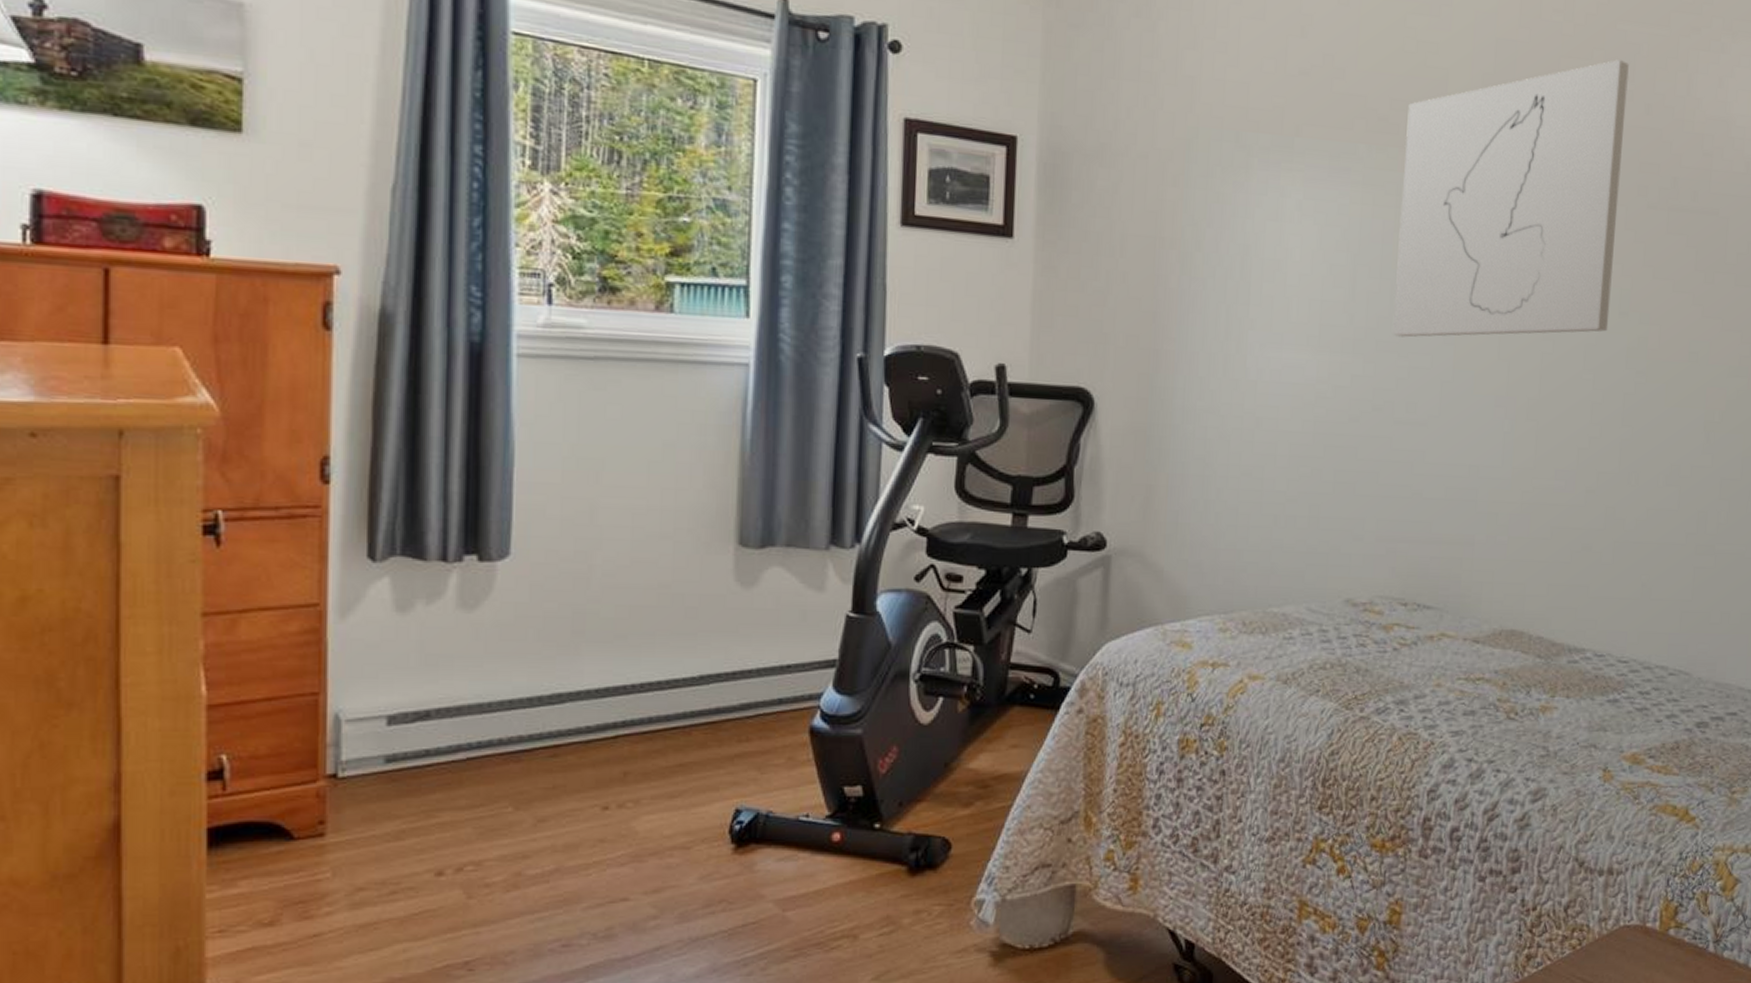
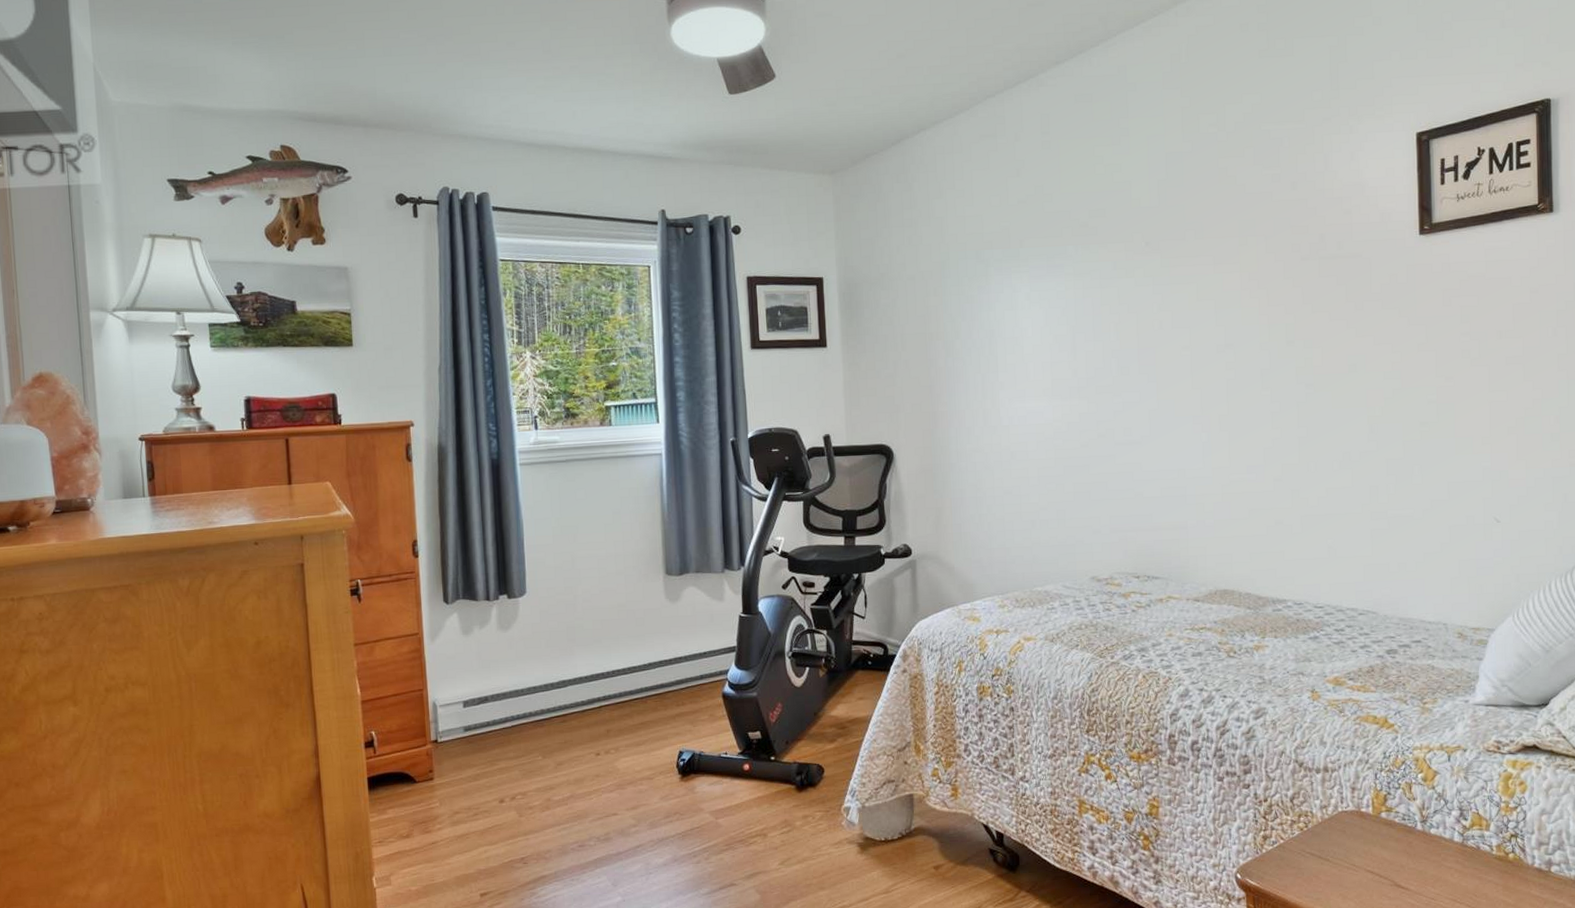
wall art: present [1393,60,1629,338] -> none [1102,153,1279,382]

